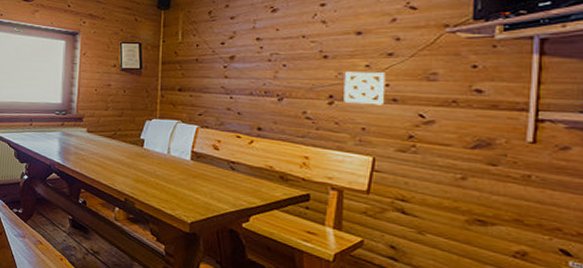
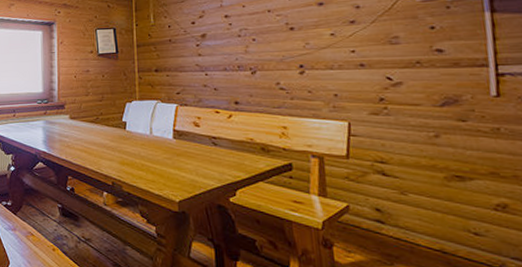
wall ornament: present [344,72,385,106] -> none [311,40,353,72]

